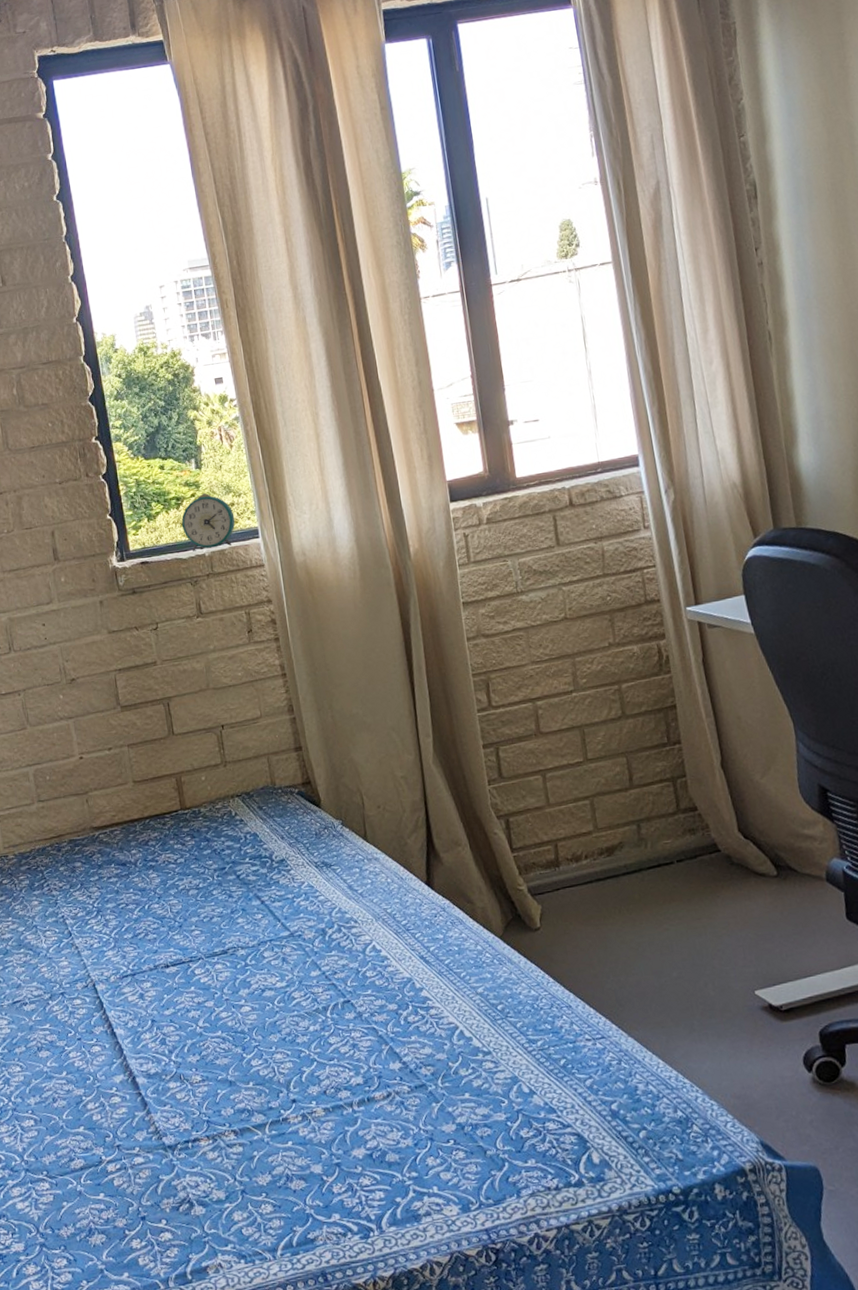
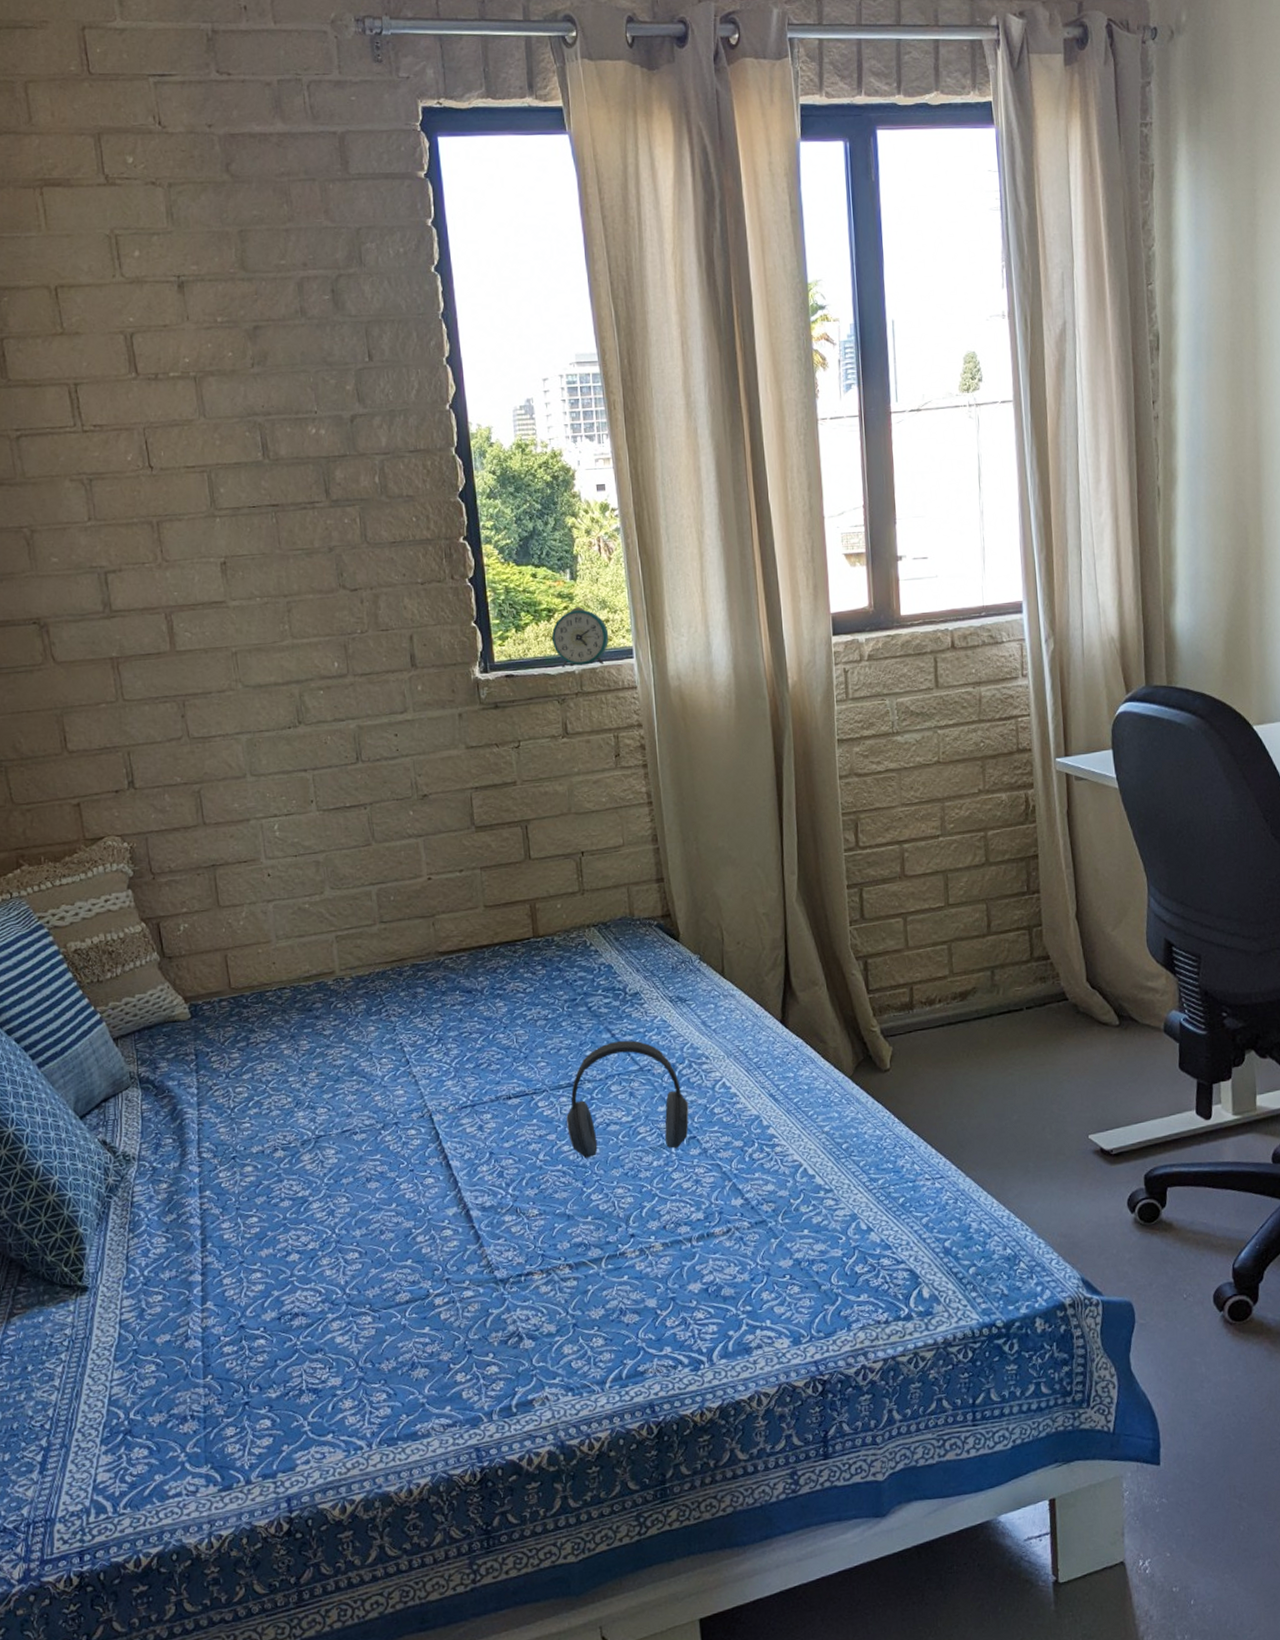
headphones: none [222,906,342,1025] -> present [566,1040,689,1158]

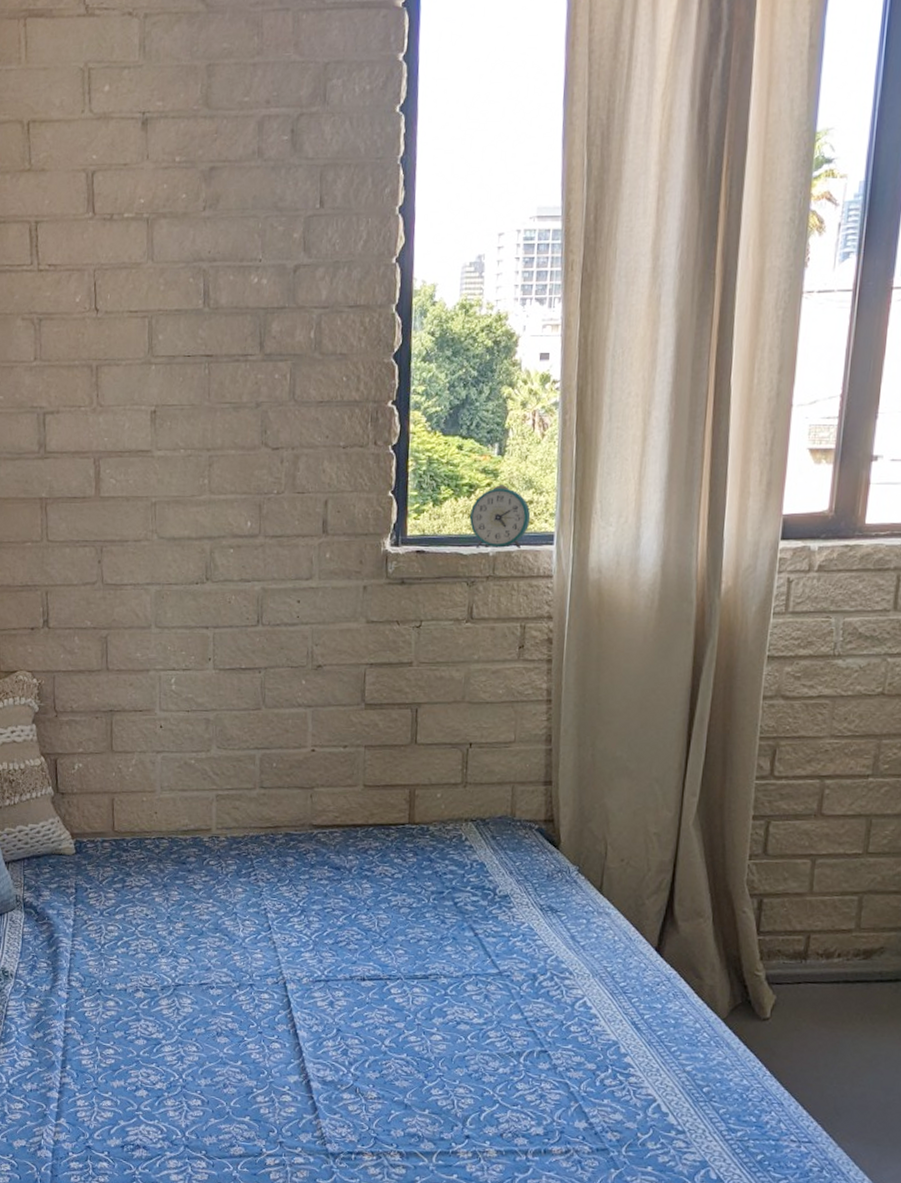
headphones: present [566,1040,689,1158] -> none [416,941,544,1059]

